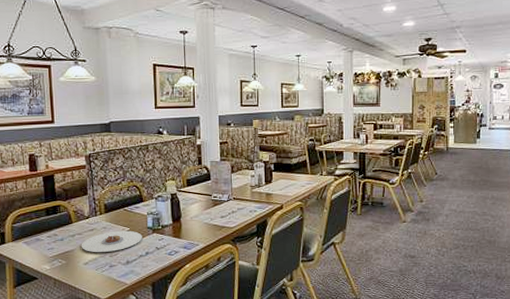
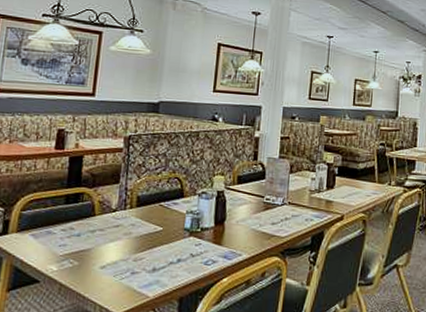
plate: present [81,230,142,252] -> none [100,229,177,255]

